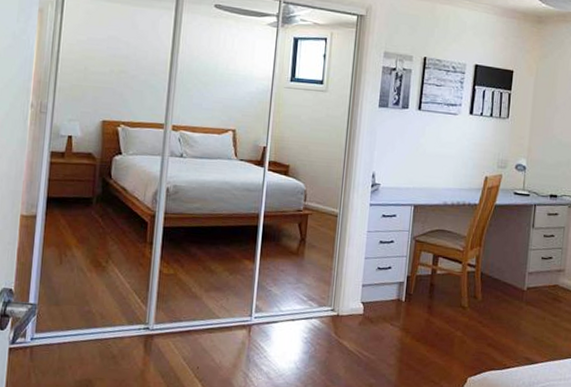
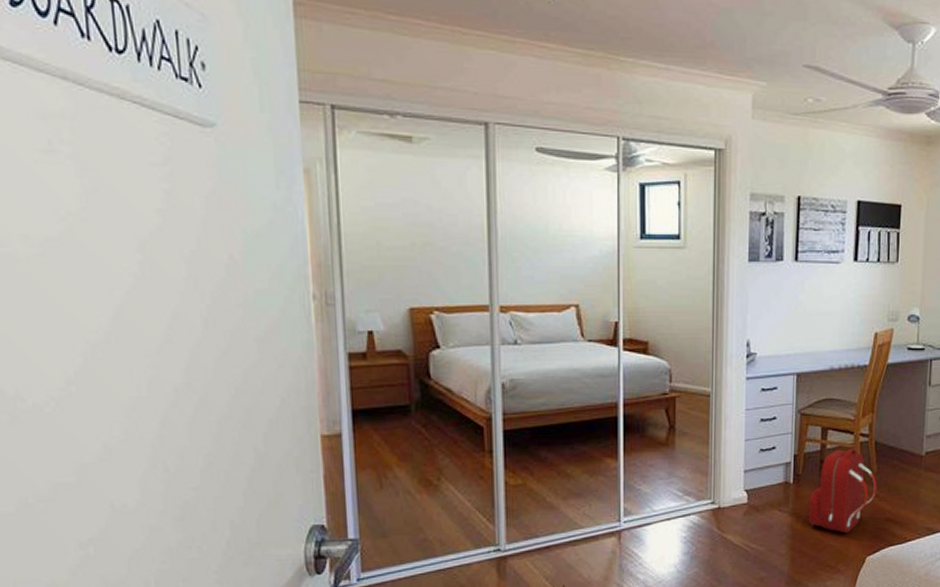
backpack: none [416,275,481,353] -> present [808,449,877,533]

